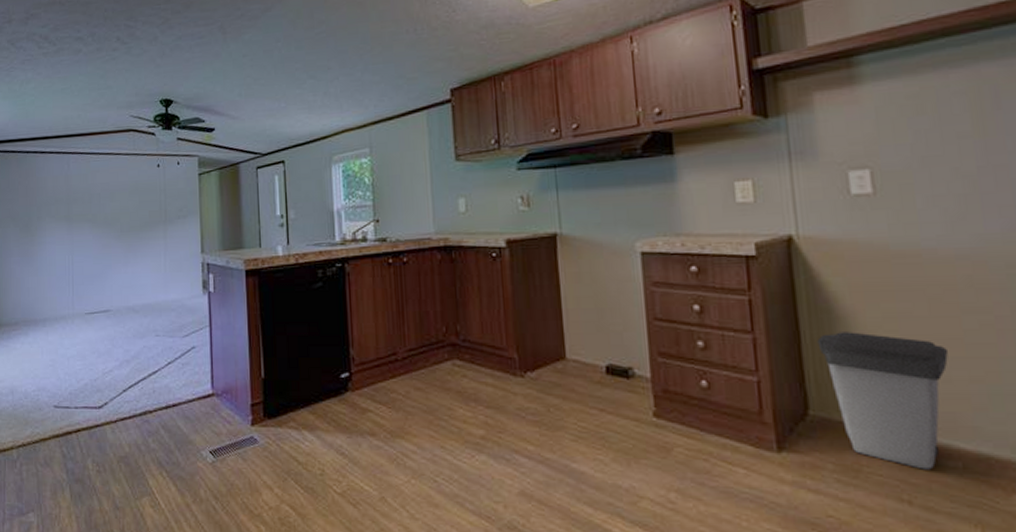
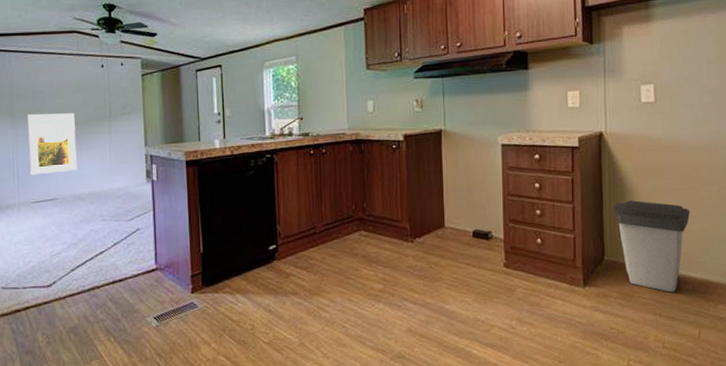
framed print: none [84,217,131,284] -> present [27,113,77,175]

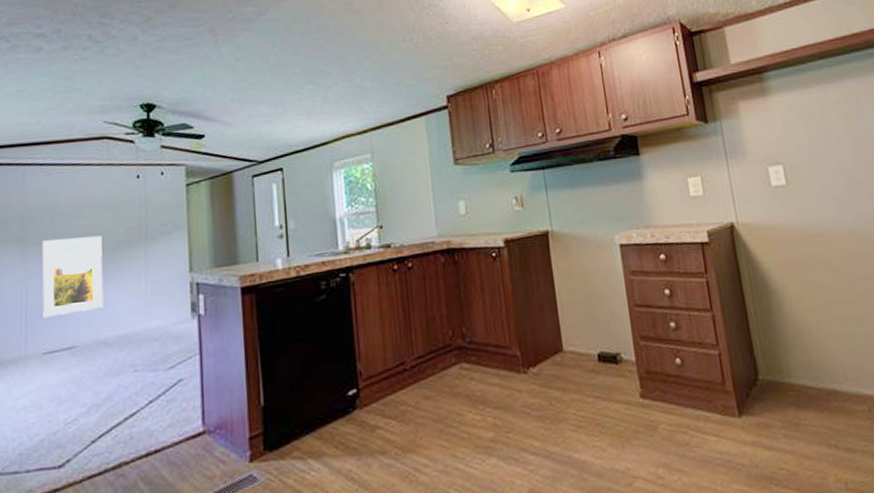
trash can: present [613,200,690,293] -> none [759,302,851,416]

